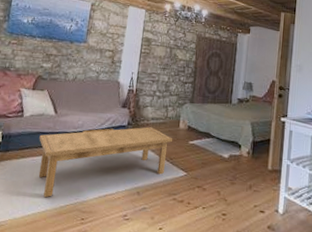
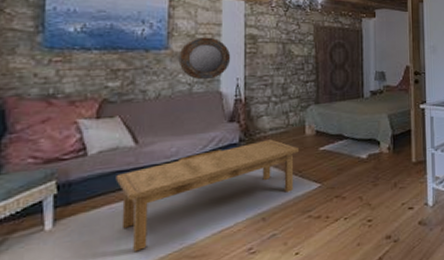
home mirror: none [92,36,130,71] -> present [178,37,231,80]

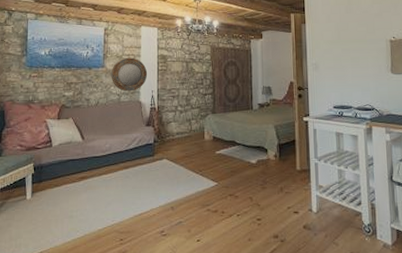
coffee table: present [116,139,300,252] -> none [70,142,200,223]

